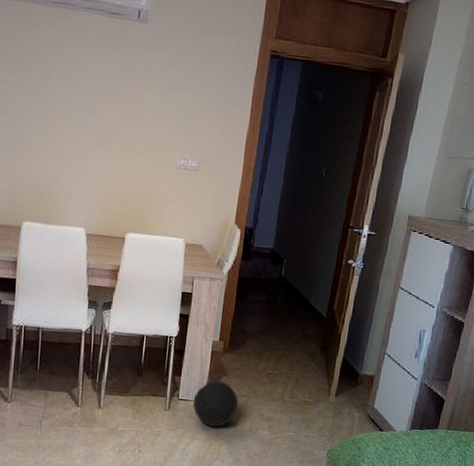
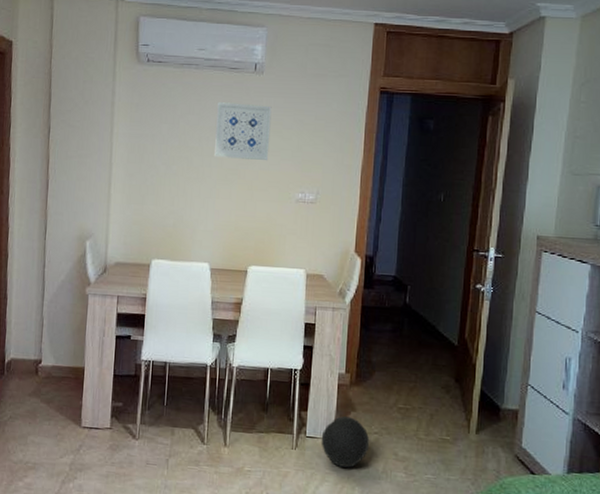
wall art: none [92,51,156,121] -> present [214,102,272,160]

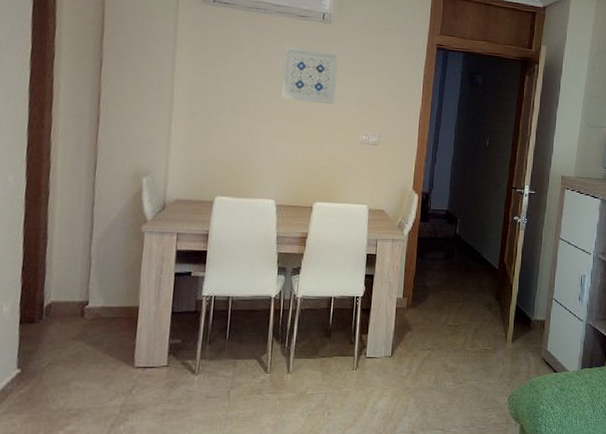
ball: present [321,416,370,468] -> none [379,336,424,382]

